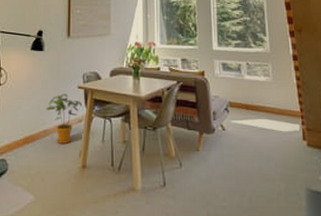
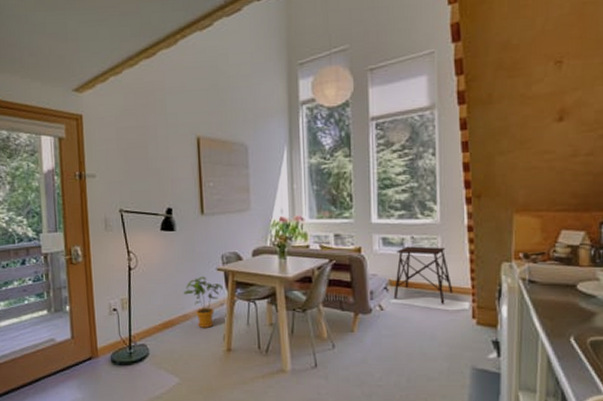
side table: none [233,72,285,126] -> present [393,246,453,304]

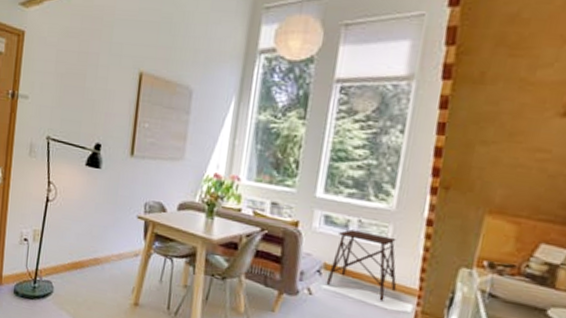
house plant: present [183,276,224,328] -> none [98,221,141,277]

